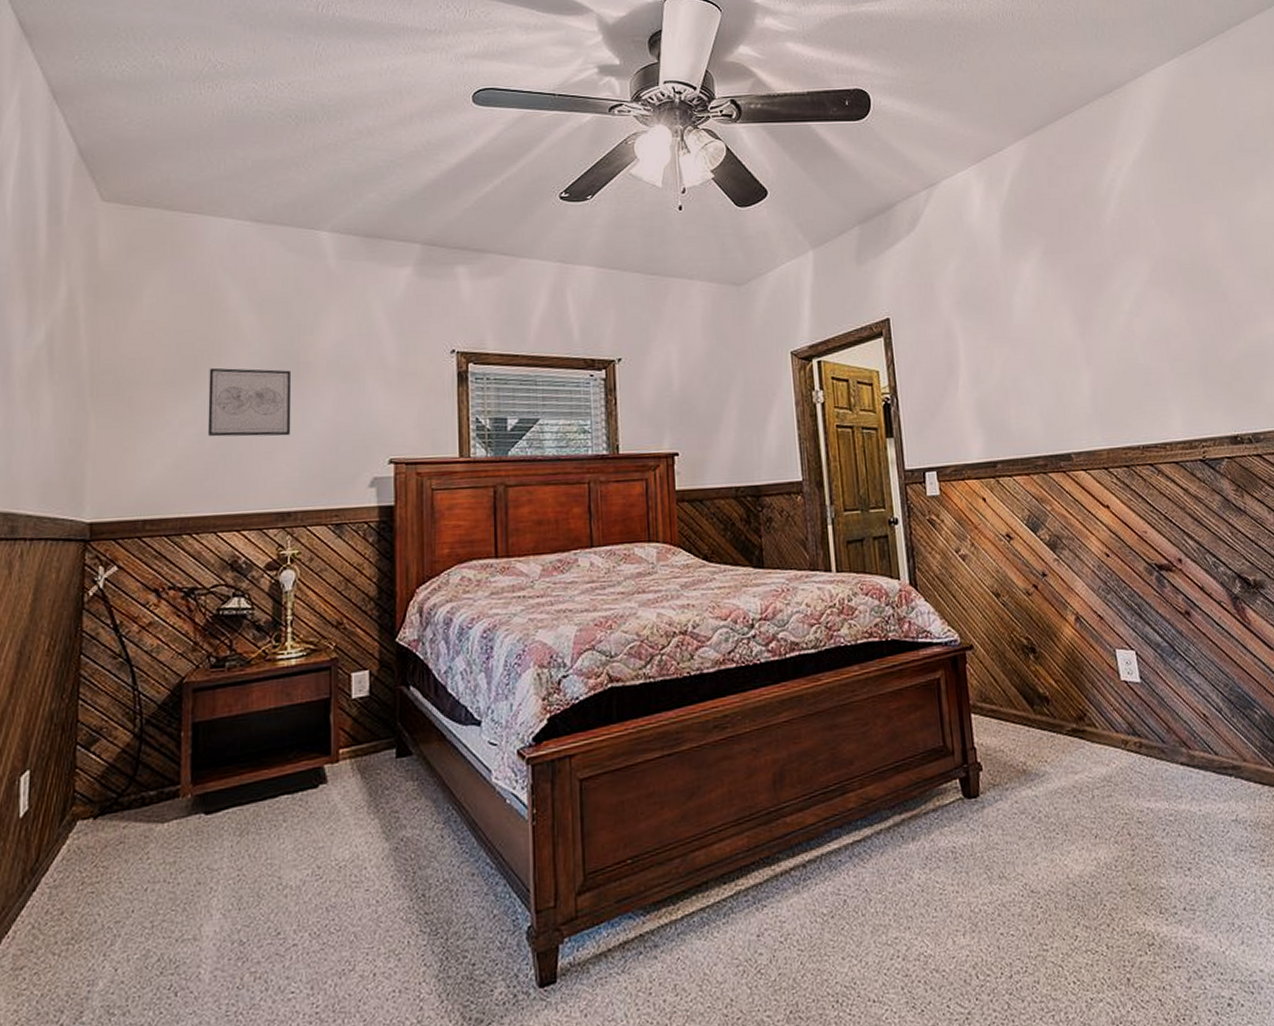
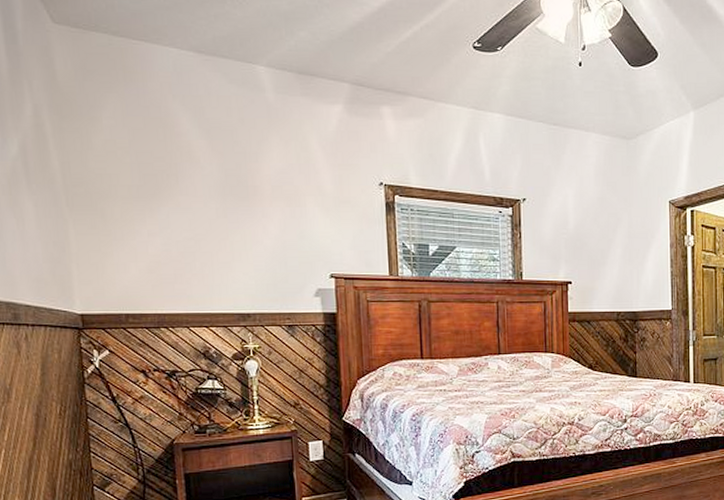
wall art: present [207,367,292,437] -> none [169,186,245,250]

